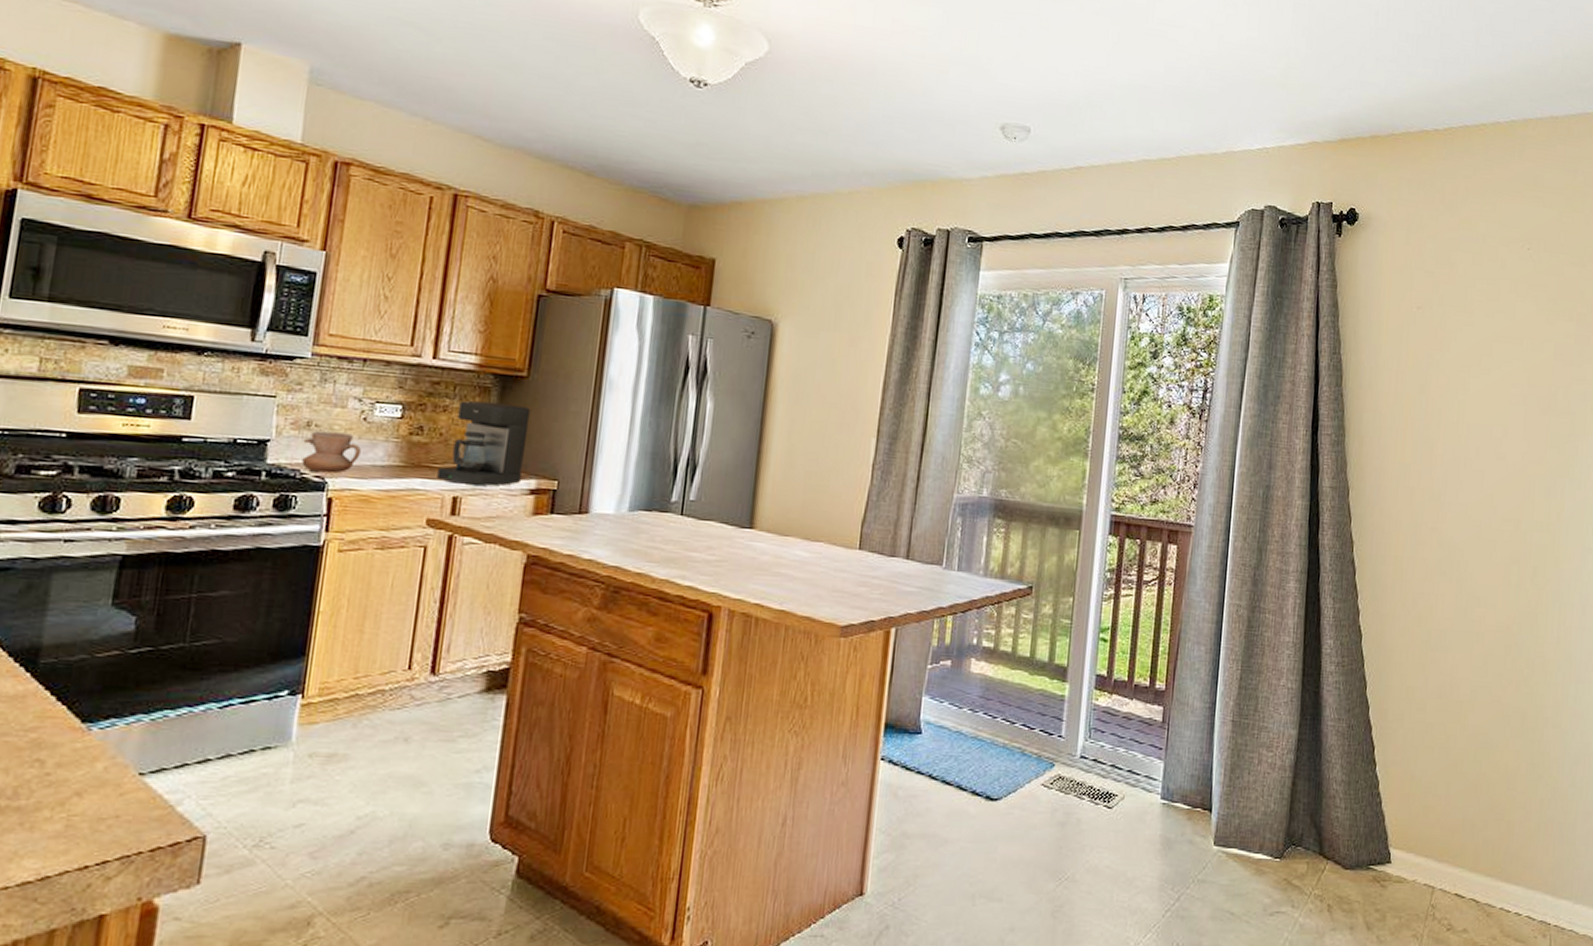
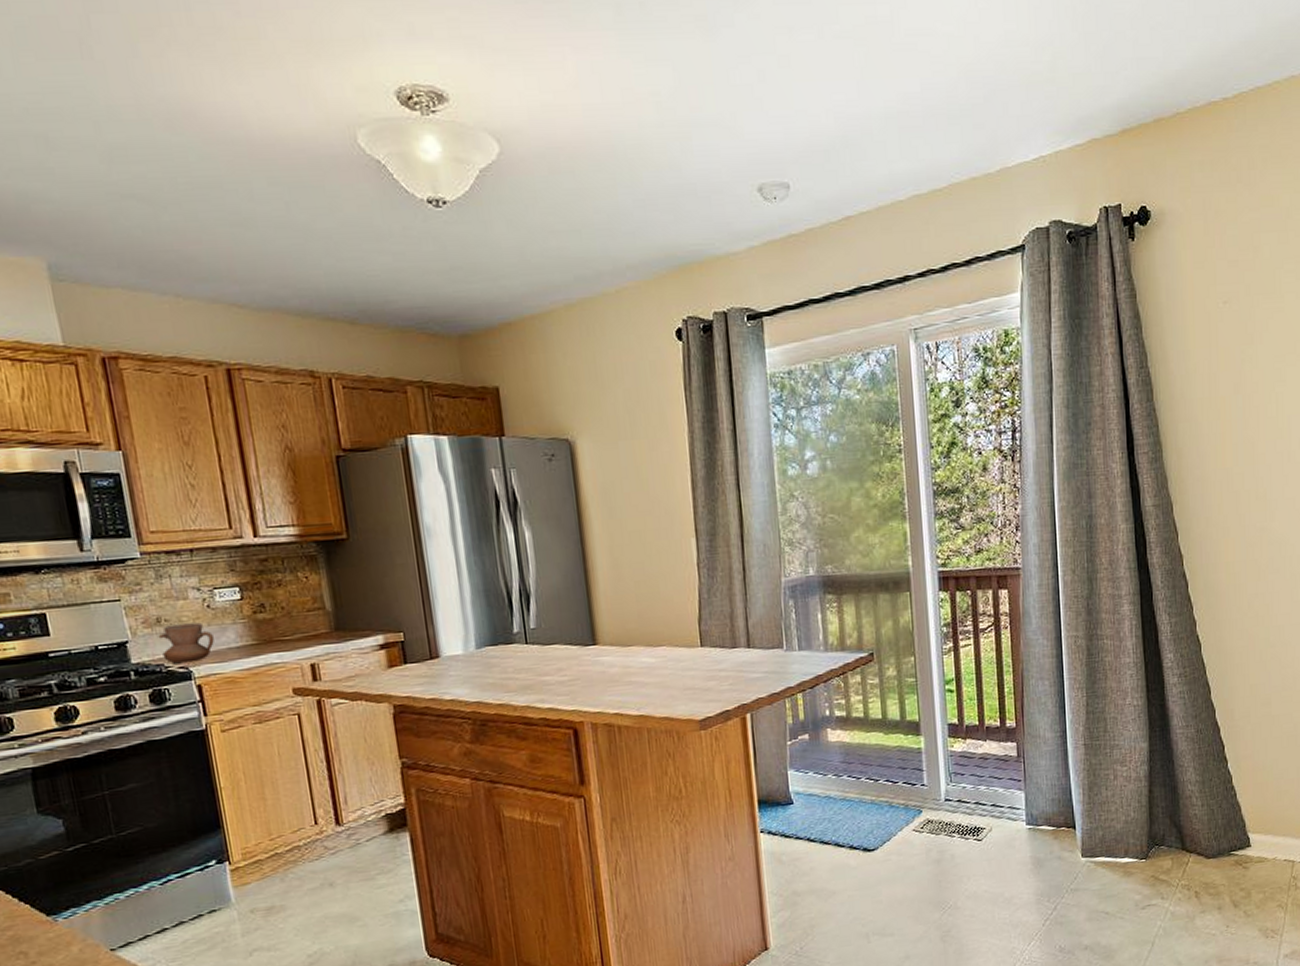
coffee maker: present [437,400,531,487] -> none [289,567,368,651]

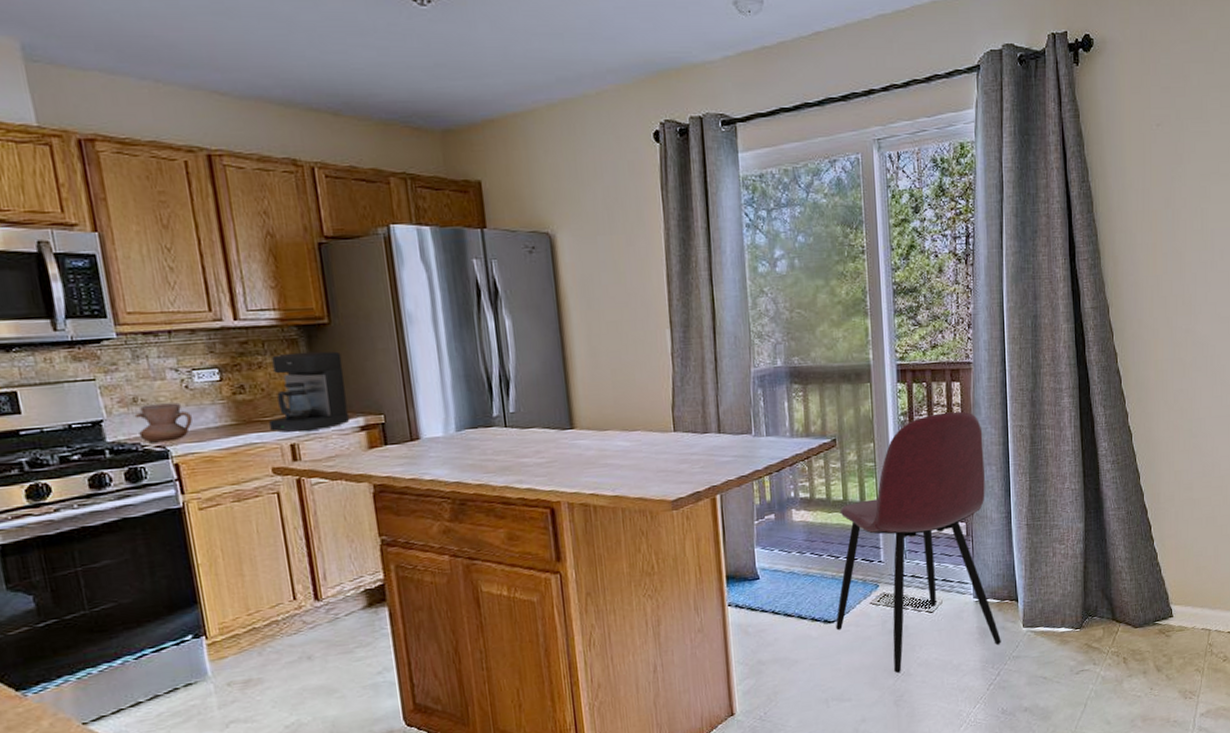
coffee maker: none [289,567,368,651] -> present [269,351,349,432]
dining chair: none [876,621,1058,906] -> present [836,411,1001,673]

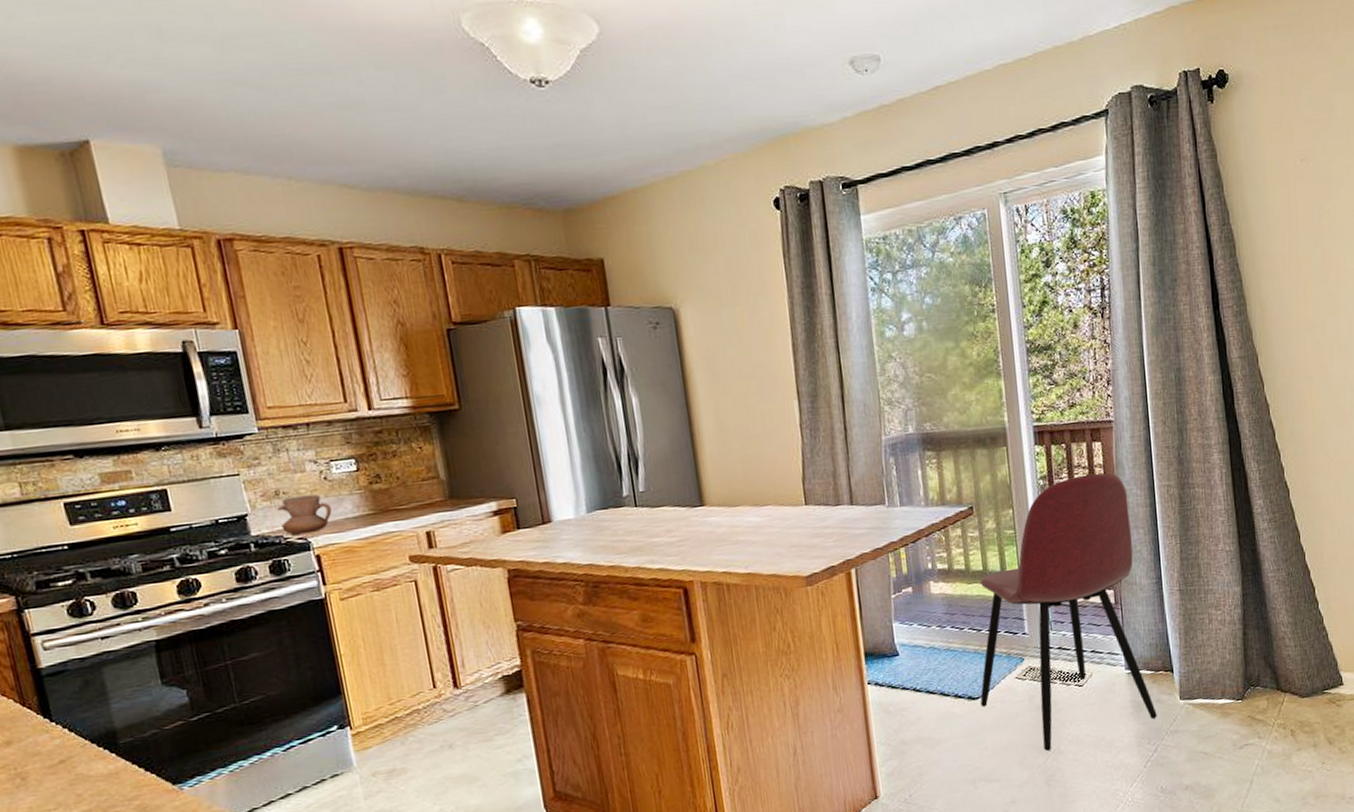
coffee maker: present [269,351,349,432] -> none [405,437,482,520]

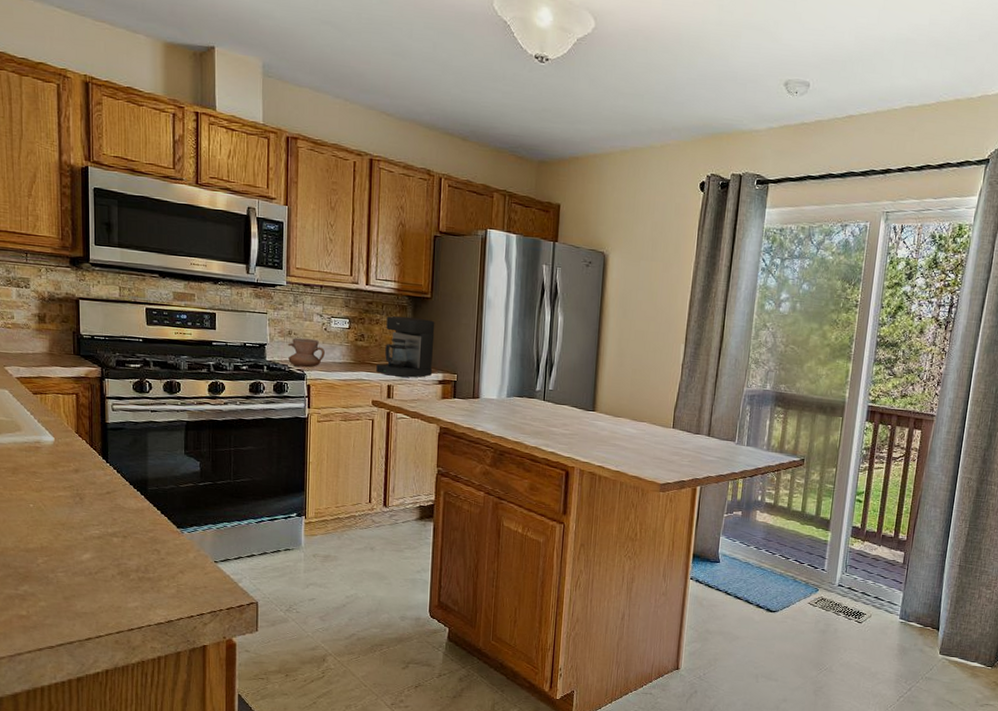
coffee maker: none [405,437,482,520] -> present [376,315,435,378]
dining chair: present [979,473,1157,751] -> none [776,453,934,667]

